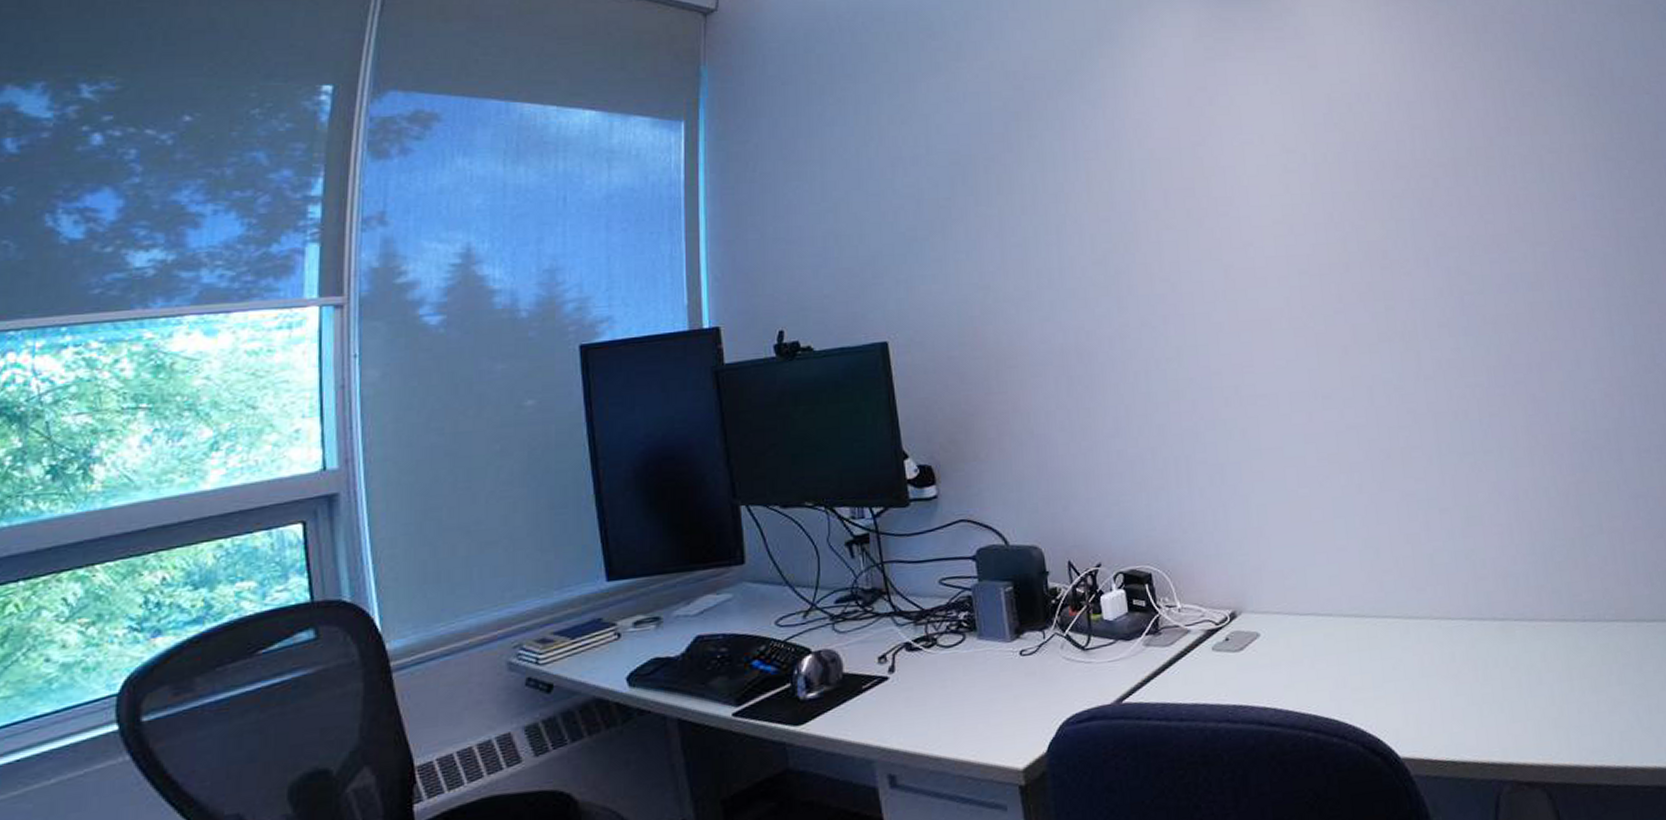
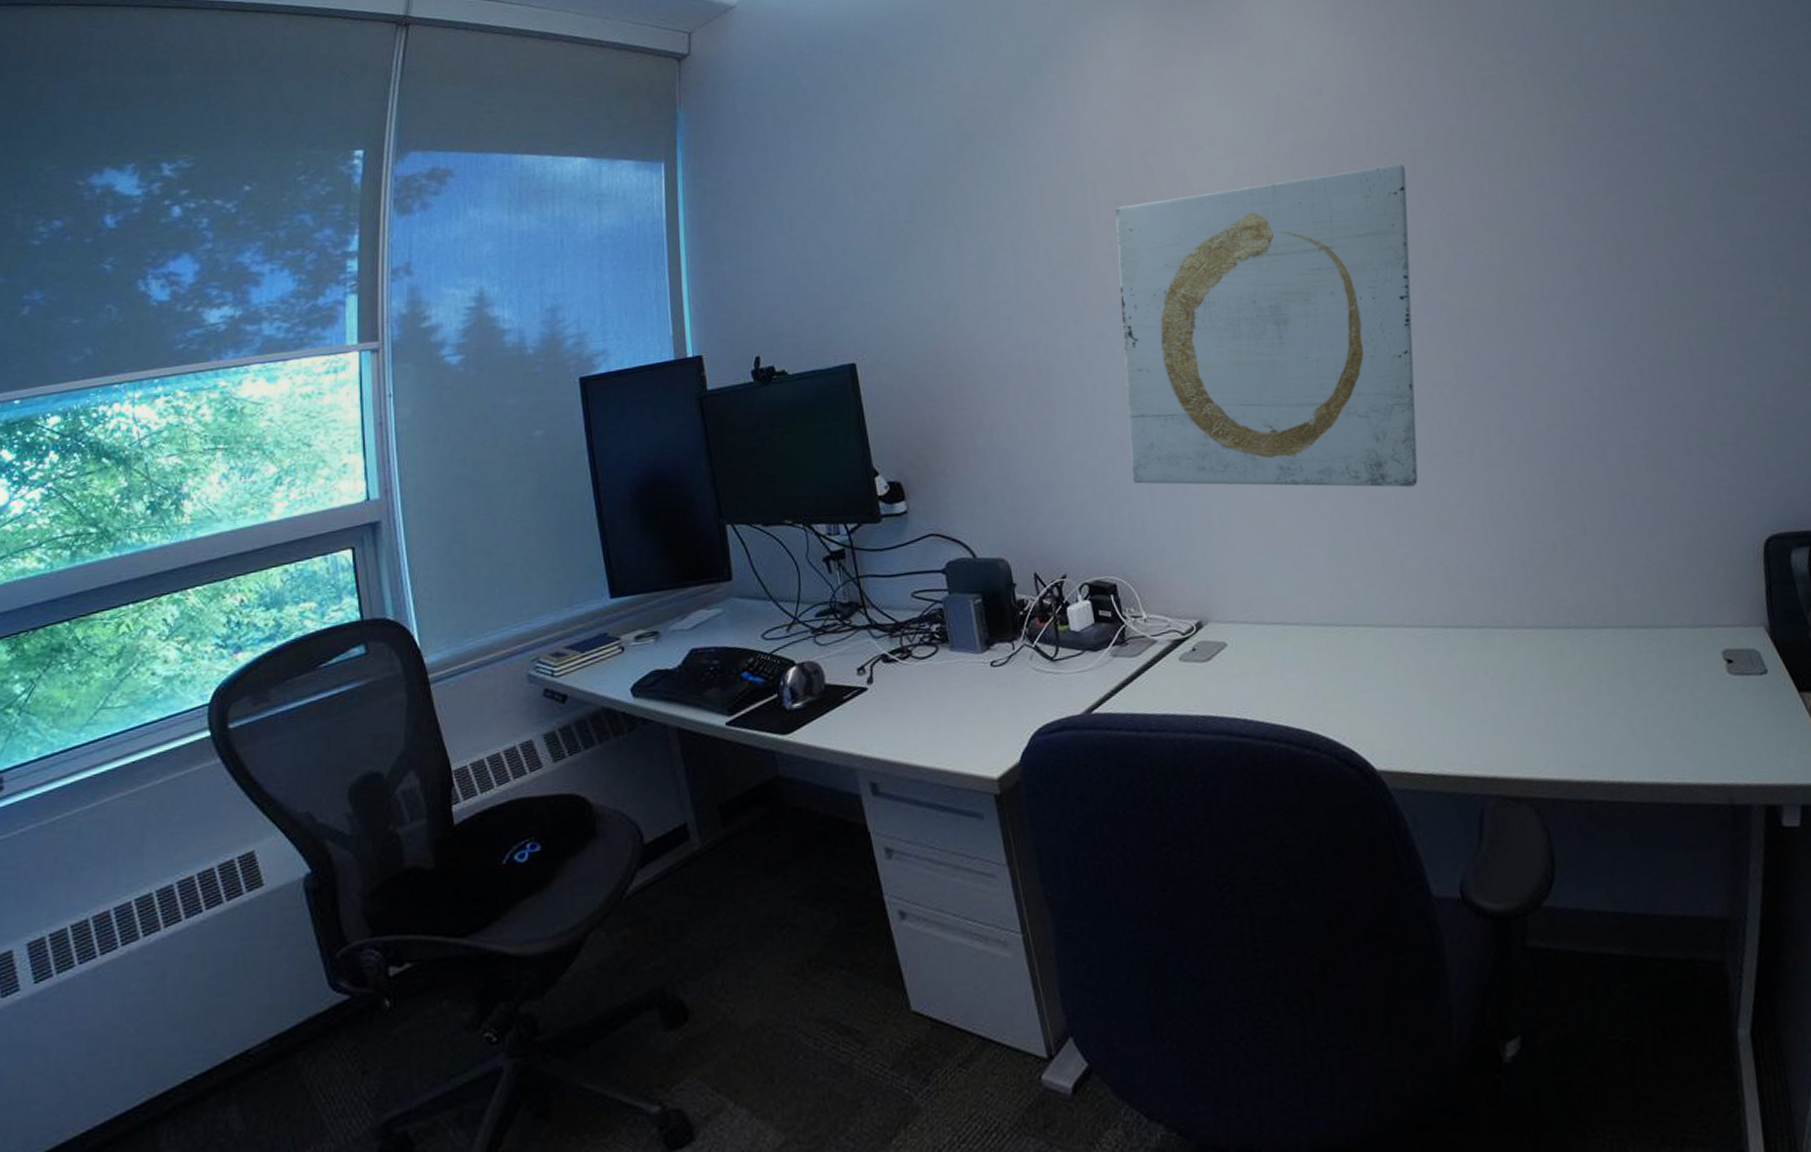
wall art: none [1163,171,1450,484] -> present [1115,164,1418,488]

